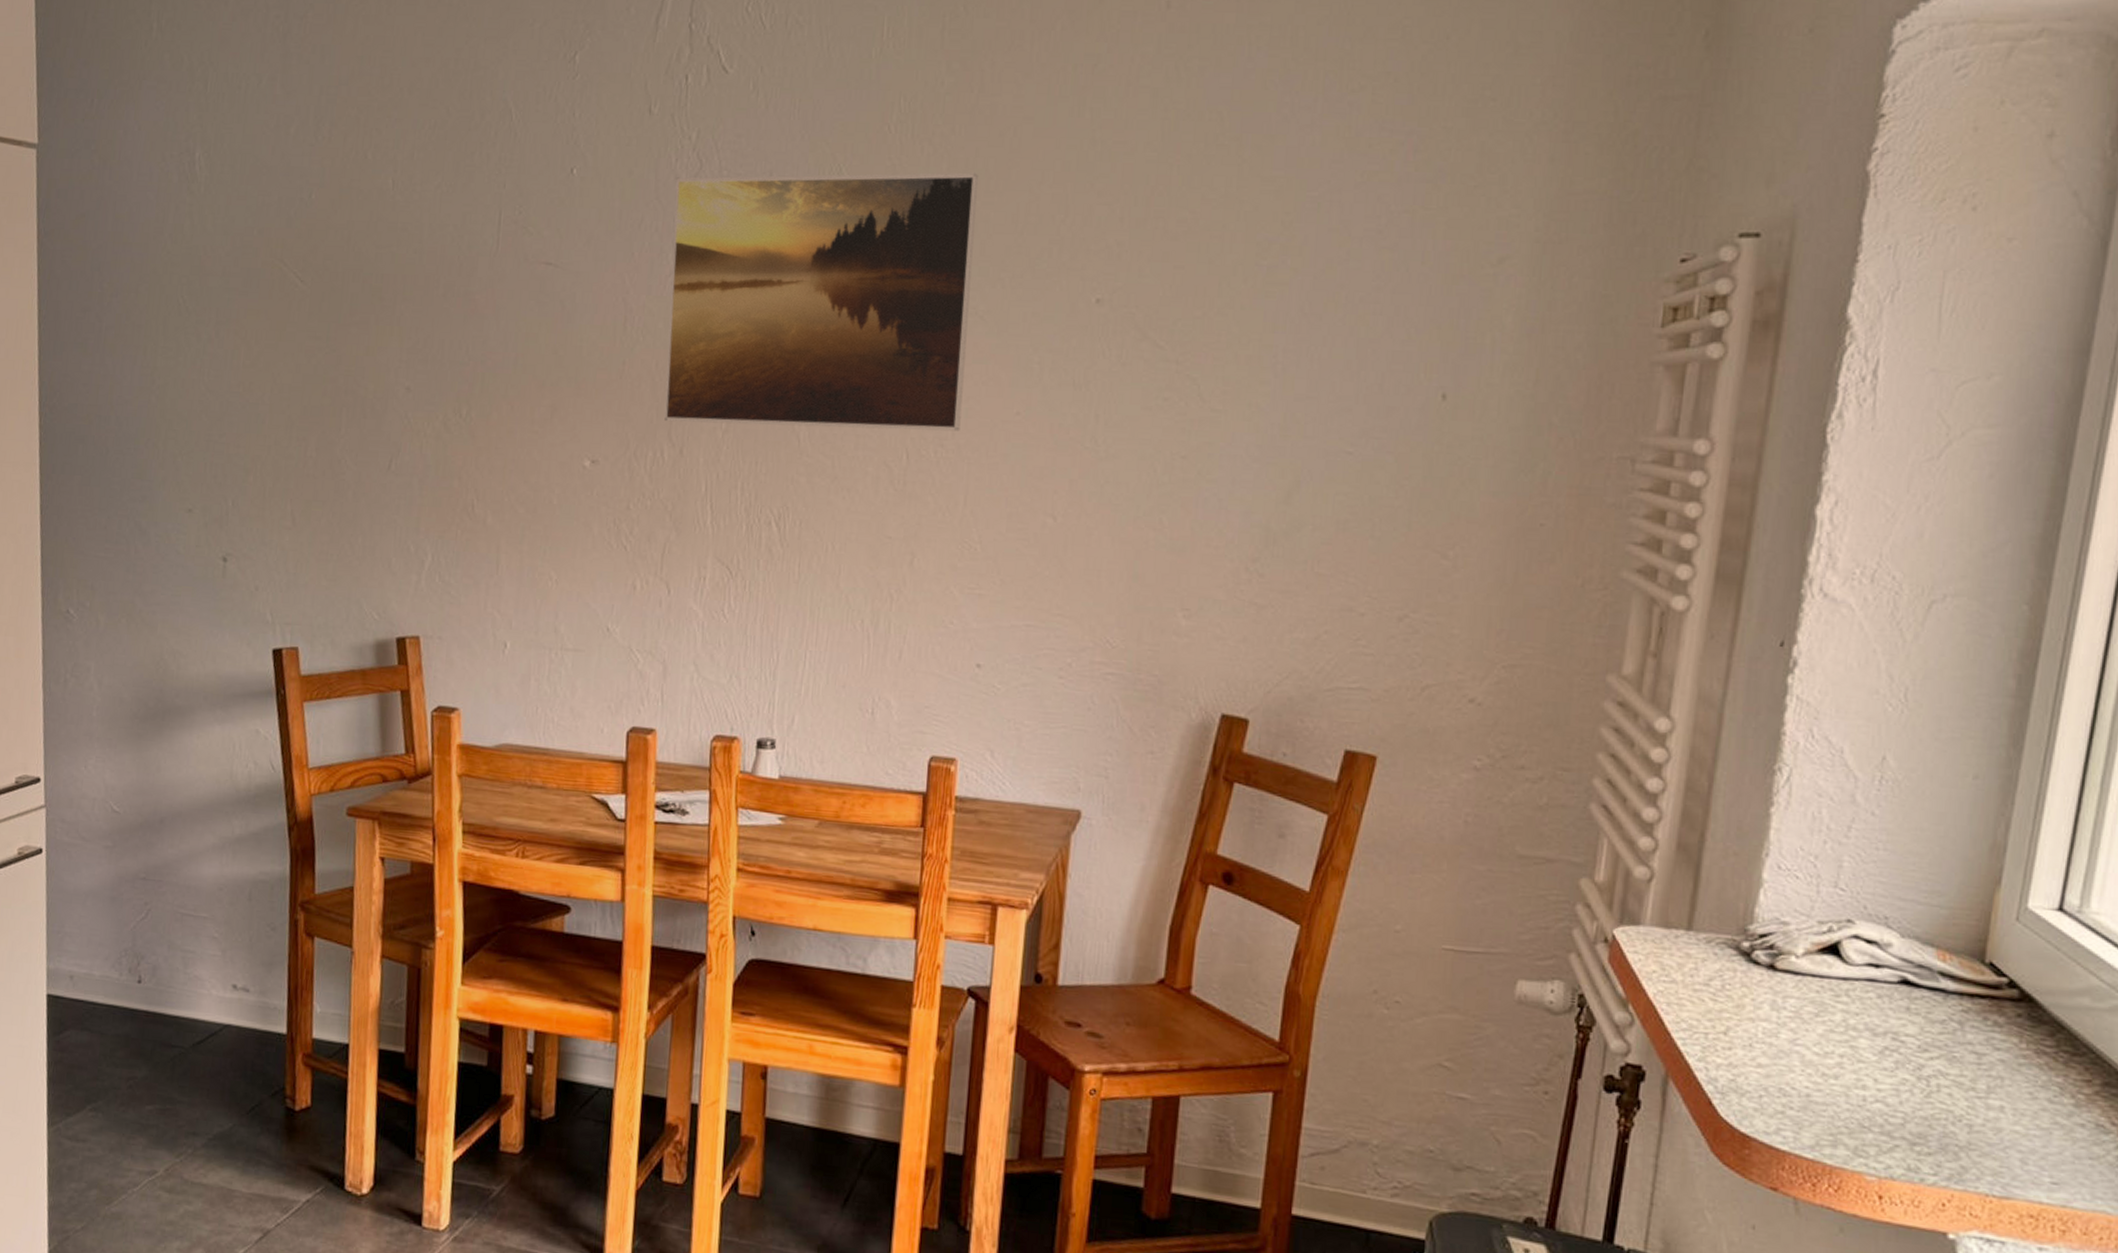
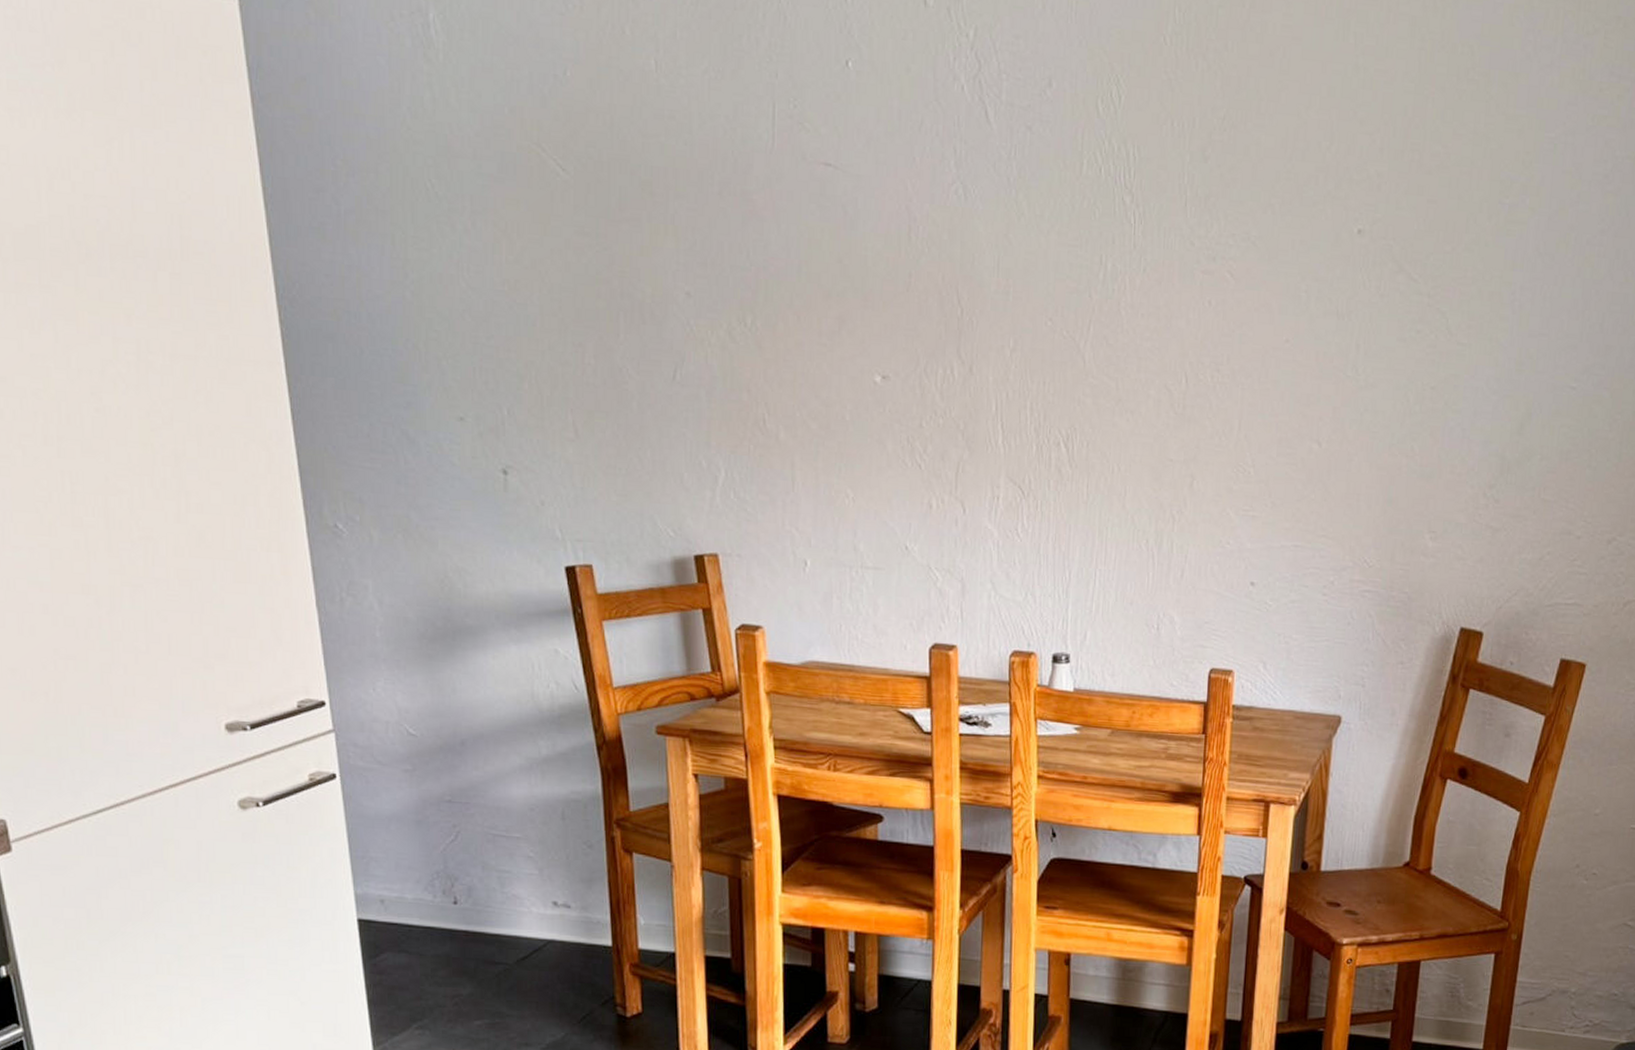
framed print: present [664,172,978,432] -> none [952,78,1250,357]

